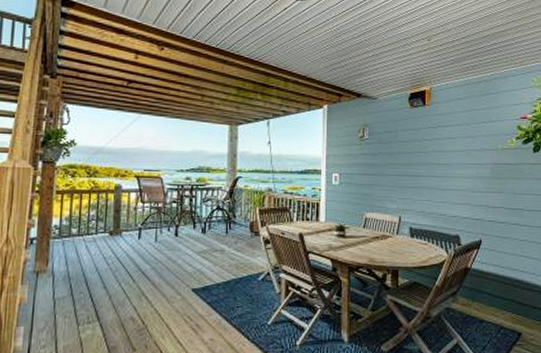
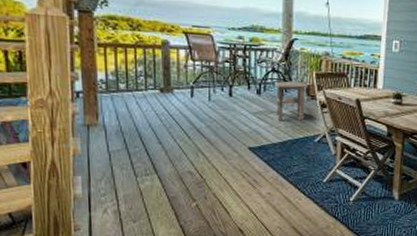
side table: none [218,218,252,260] -> present [274,81,309,121]

